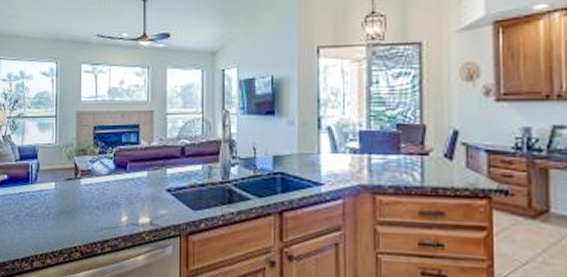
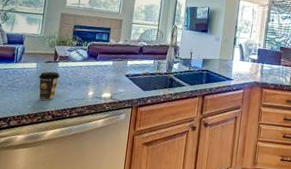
coffee cup: none [59,192,84,232] -> present [39,71,60,100]

